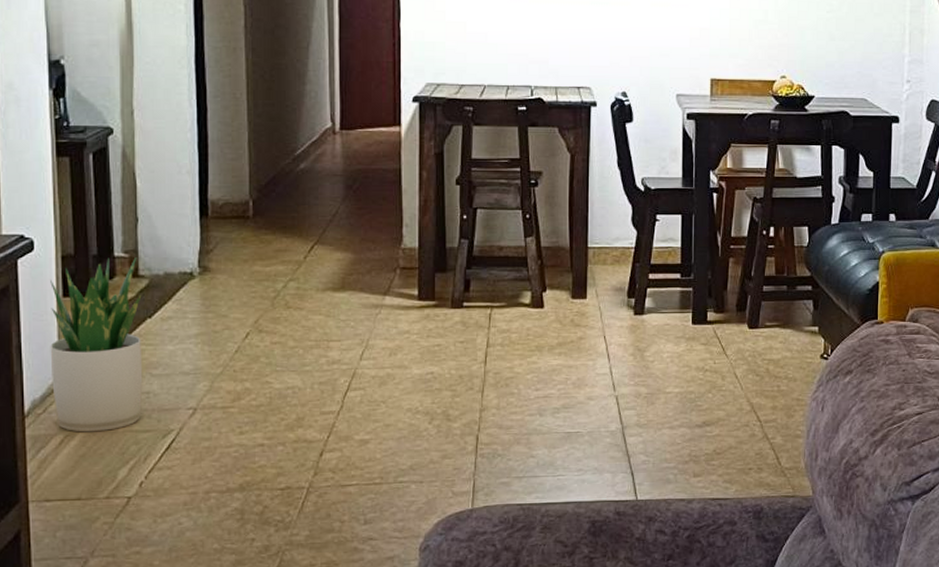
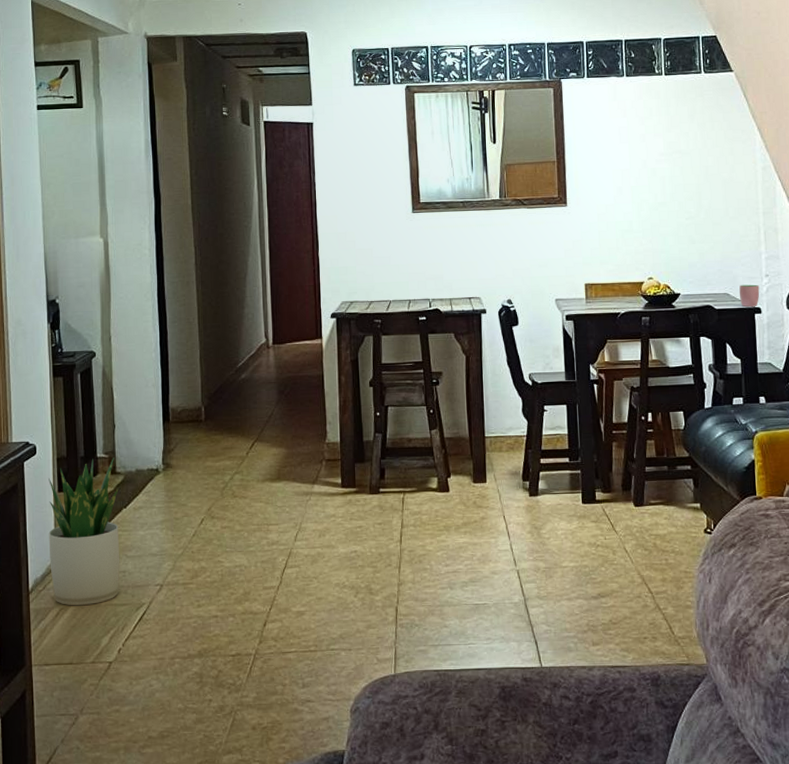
cup: none [878,90,899,116] -> present [739,284,760,307]

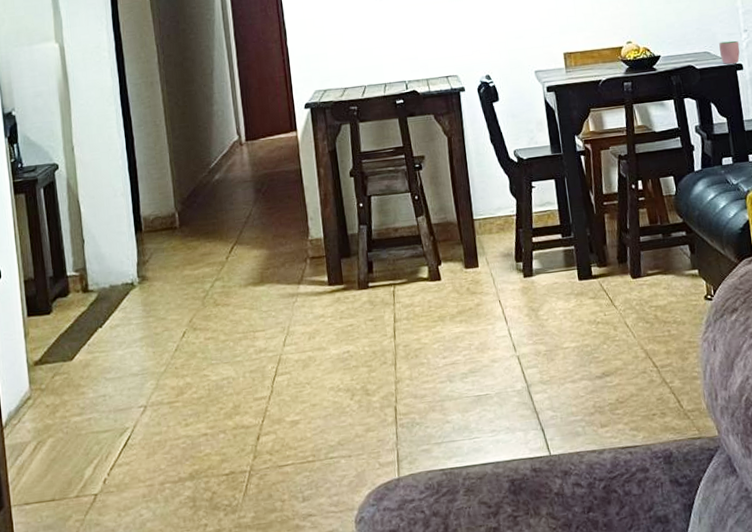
planter: present [48,457,120,606] -> none [16,274,101,438]

